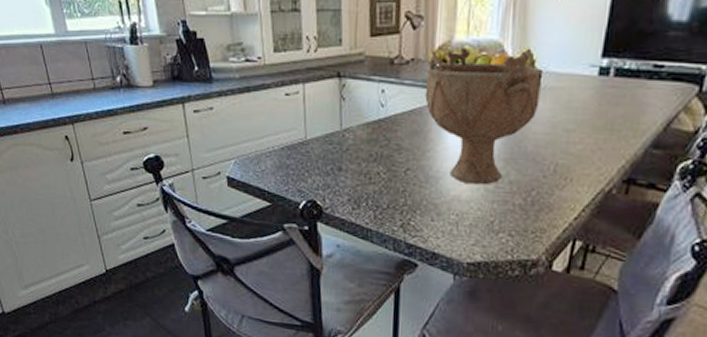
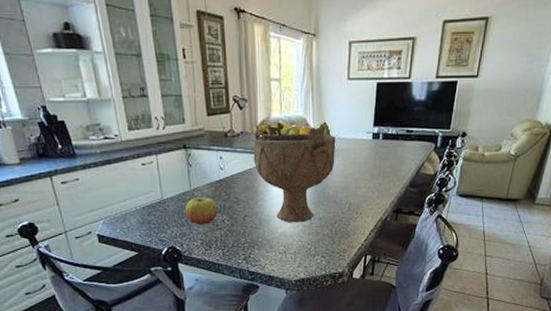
apple: none [331,139,373,176] -> present [184,196,218,225]

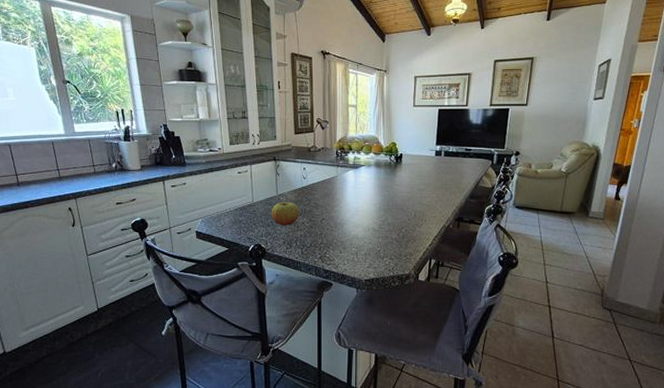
decorative bowl: present [253,121,336,223] -> none [332,140,403,227]

